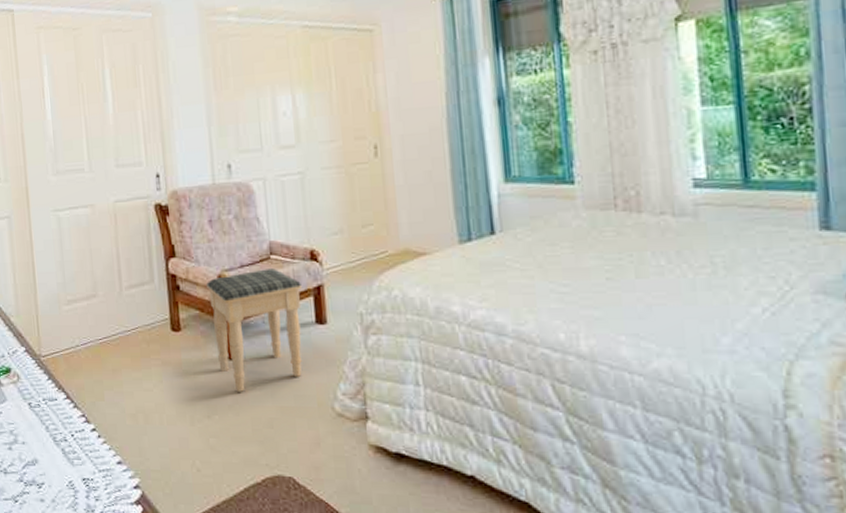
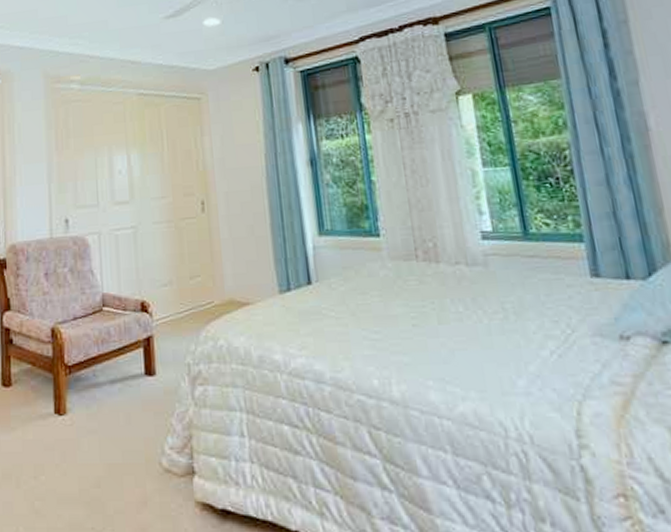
footstool: present [205,269,302,392] -> none [38,320,132,449]

